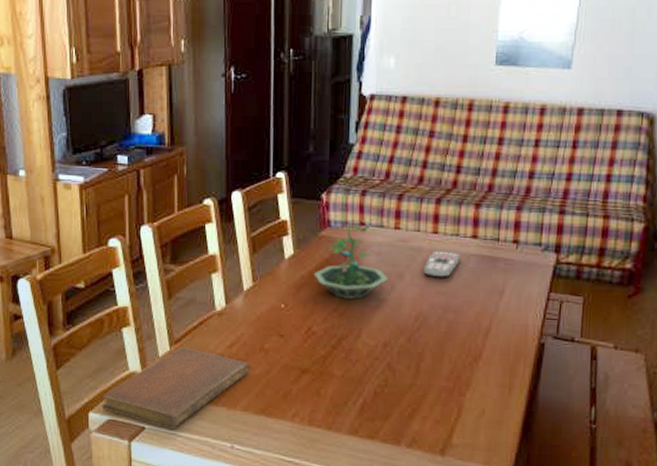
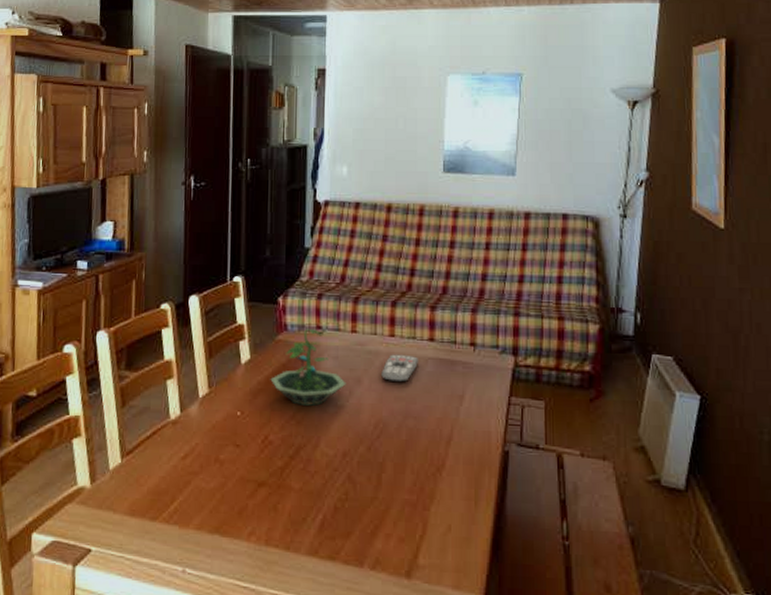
notebook: present [101,347,249,429] -> none [46,459,204,552]

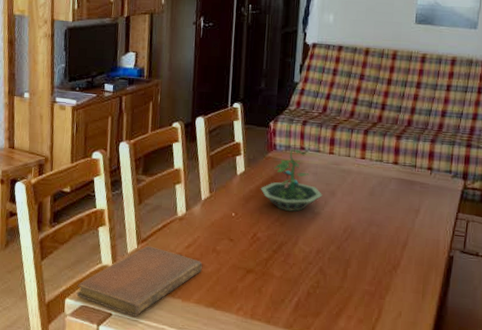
notebook: none [46,459,204,552] -> present [76,246,203,317]
remote control: present [381,354,418,383] -> none [352,173,384,197]

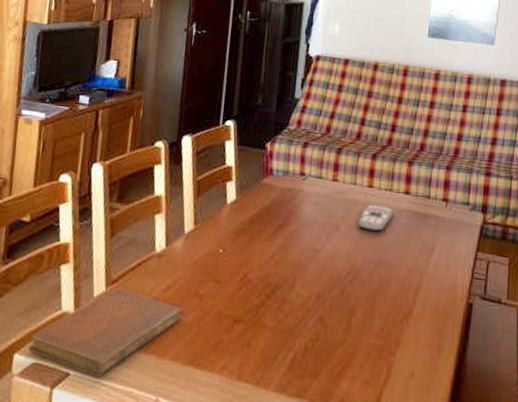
terrarium: present [260,148,323,212] -> none [253,174,325,249]
remote control: none [352,173,384,197] -> present [358,204,394,232]

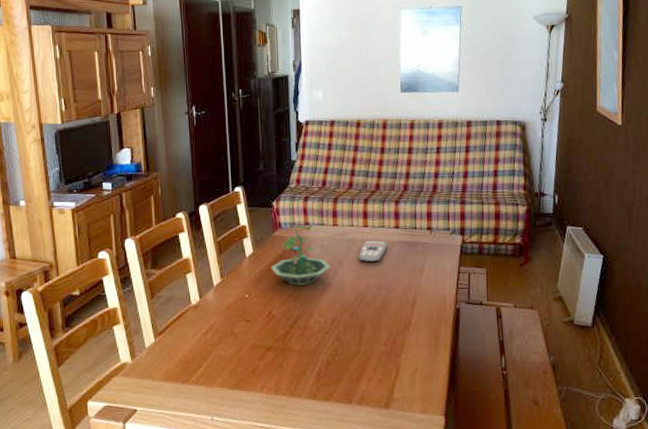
notebook: present [28,288,183,377] -> none [98,338,223,409]
terrarium: none [253,174,325,249] -> present [270,225,331,286]

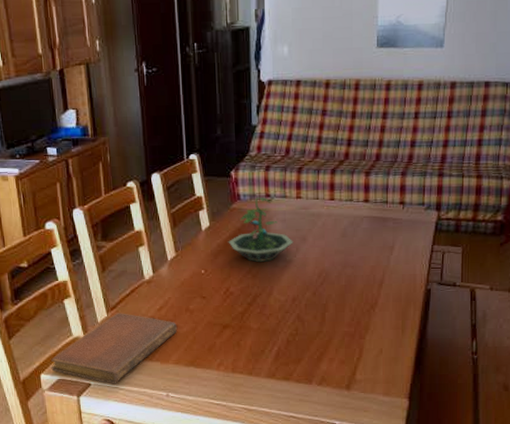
notebook: none [98,338,223,409] -> present [50,313,178,384]
remote control: present [359,240,387,263] -> none [323,215,355,239]

